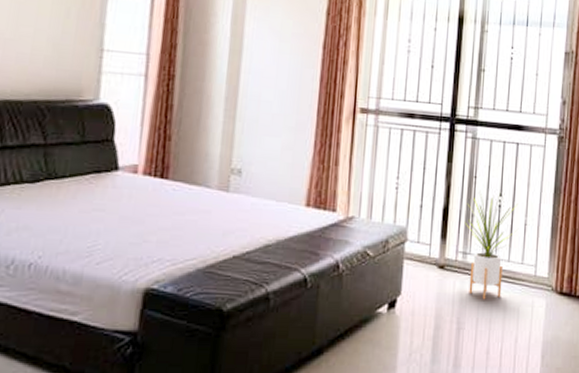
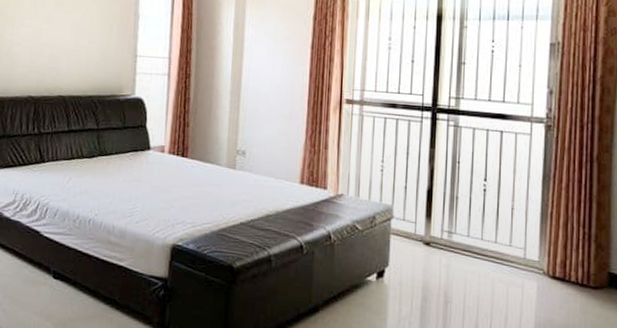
house plant: present [464,191,517,300] -> none [449,175,503,277]

